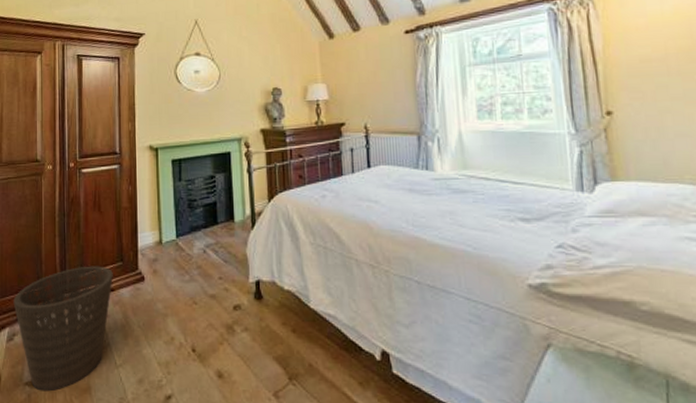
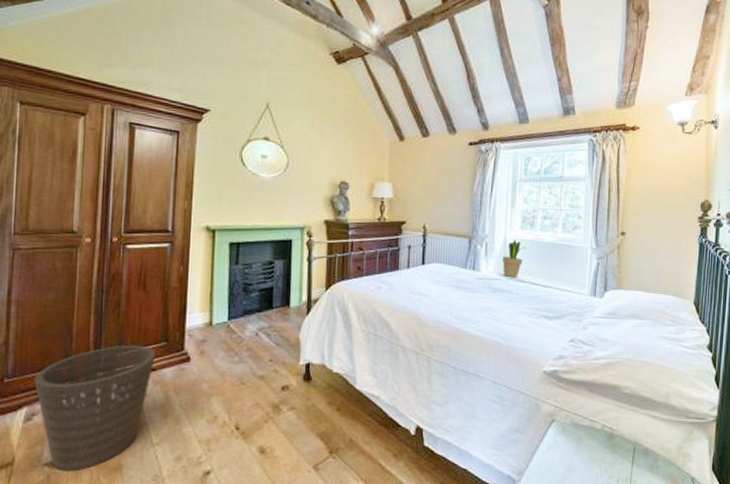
potted plant: none [460,131,488,176] -> present [502,239,527,278]

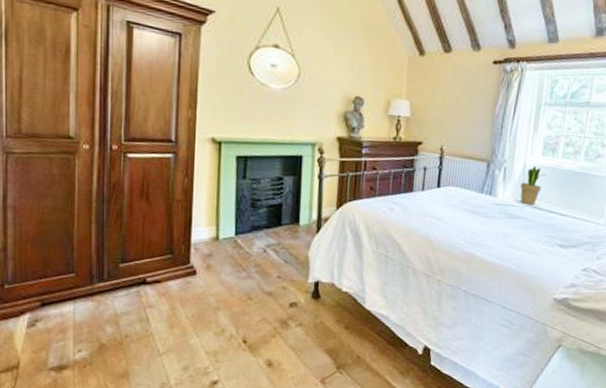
basket: present [34,345,156,472] -> none [36,256,160,377]

